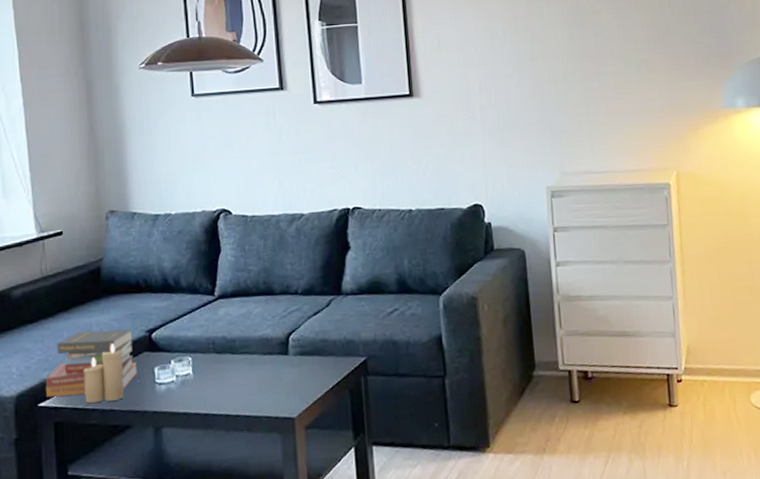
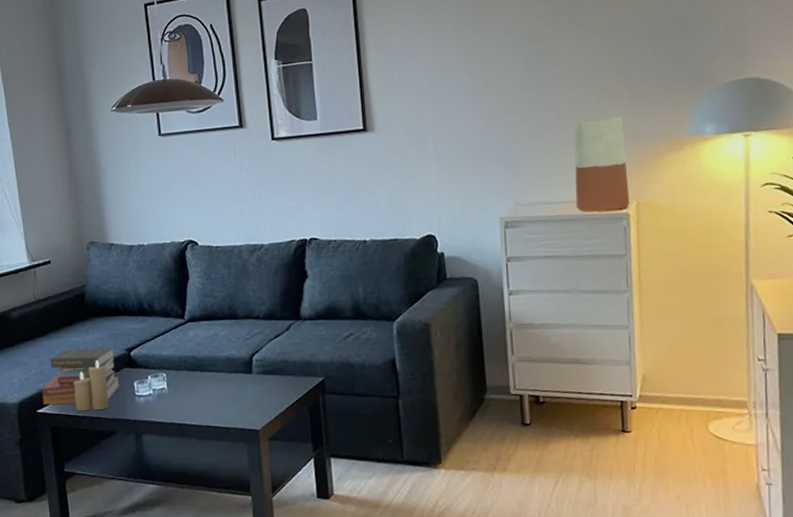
vase: none [616,88,671,182] -> present [574,116,631,212]

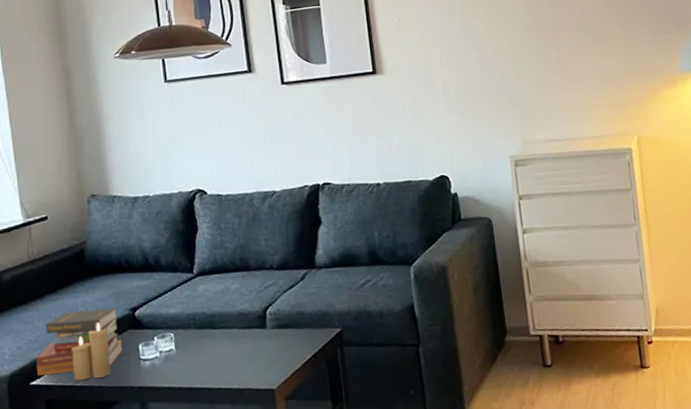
vase: present [574,116,631,212] -> none [574,55,632,149]

